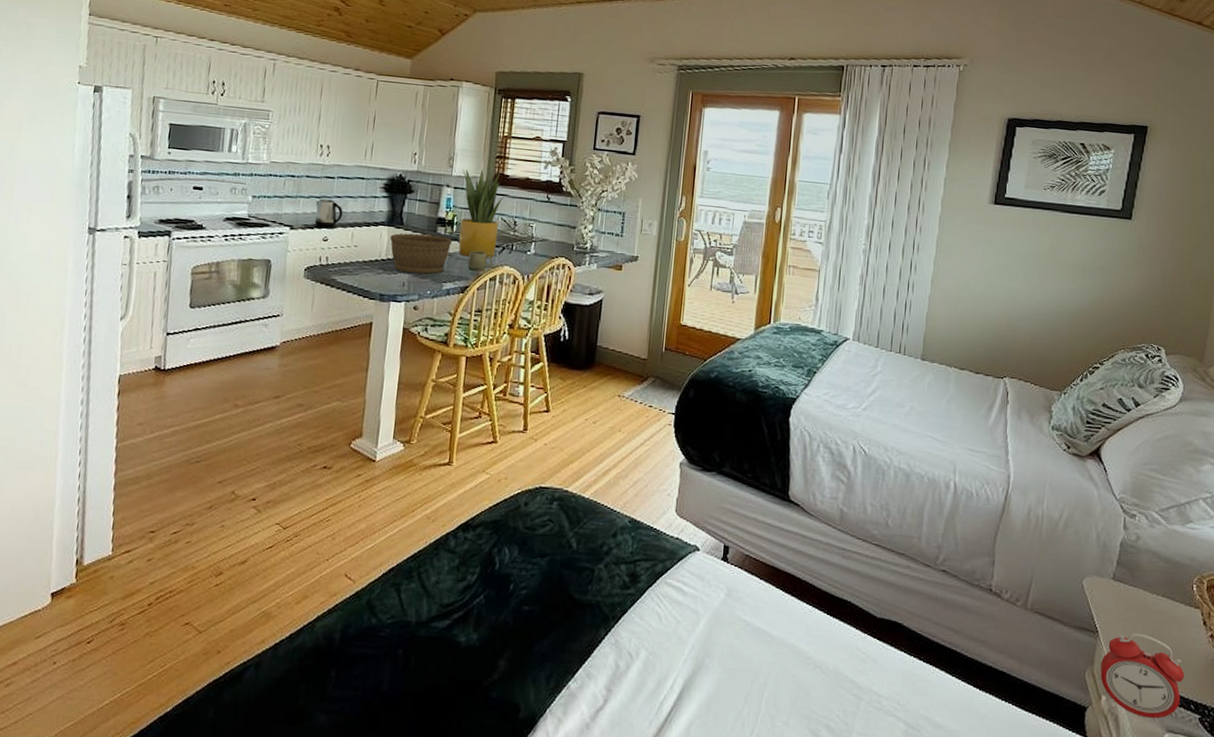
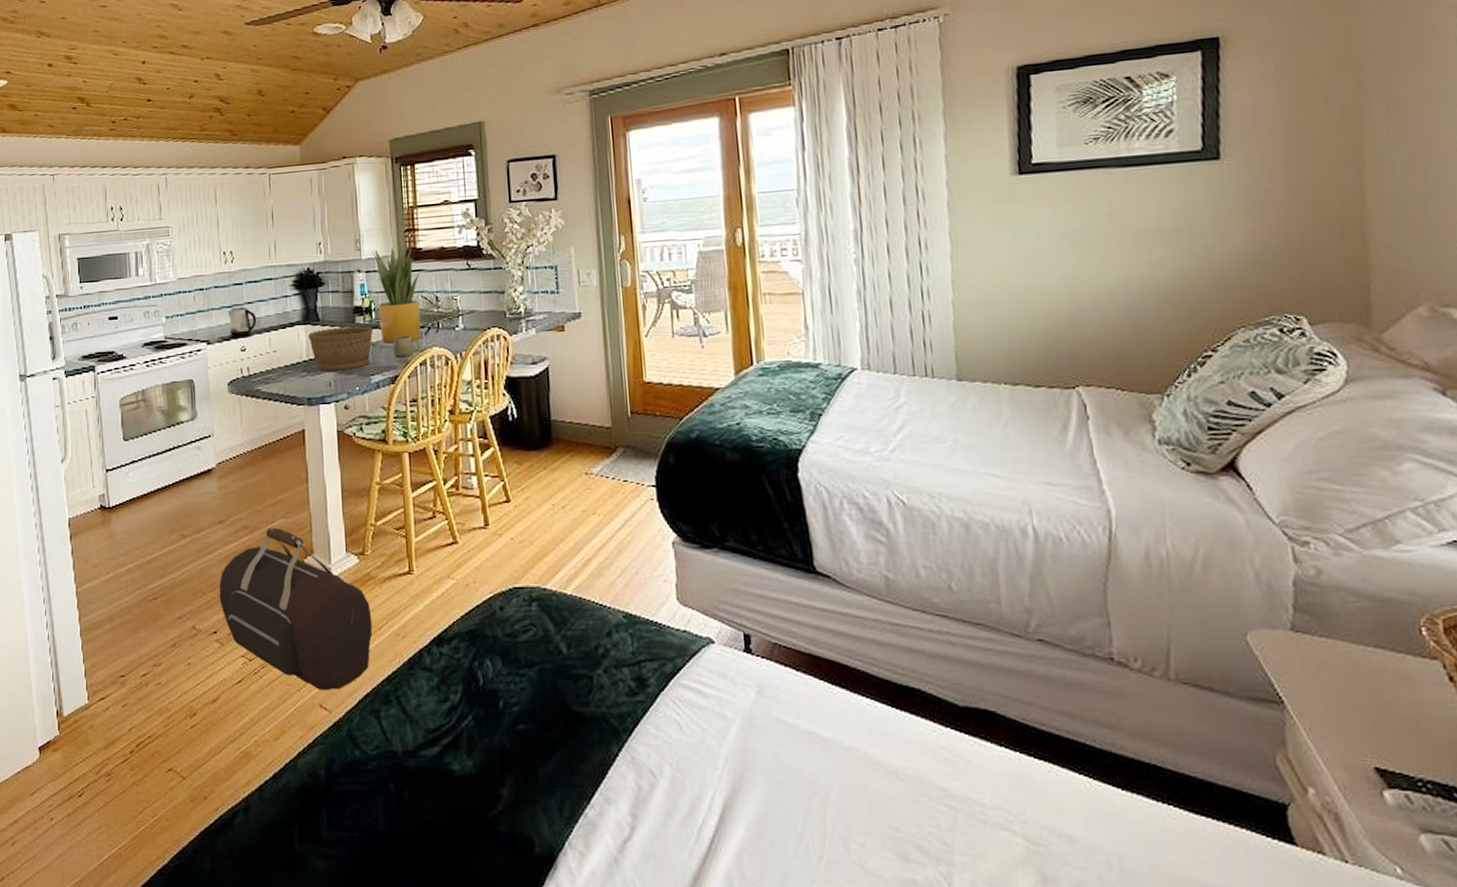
duffel bag: none [263,408,408,562] -> present [219,527,373,690]
alarm clock: present [1100,632,1185,723] -> none [1297,699,1435,821]

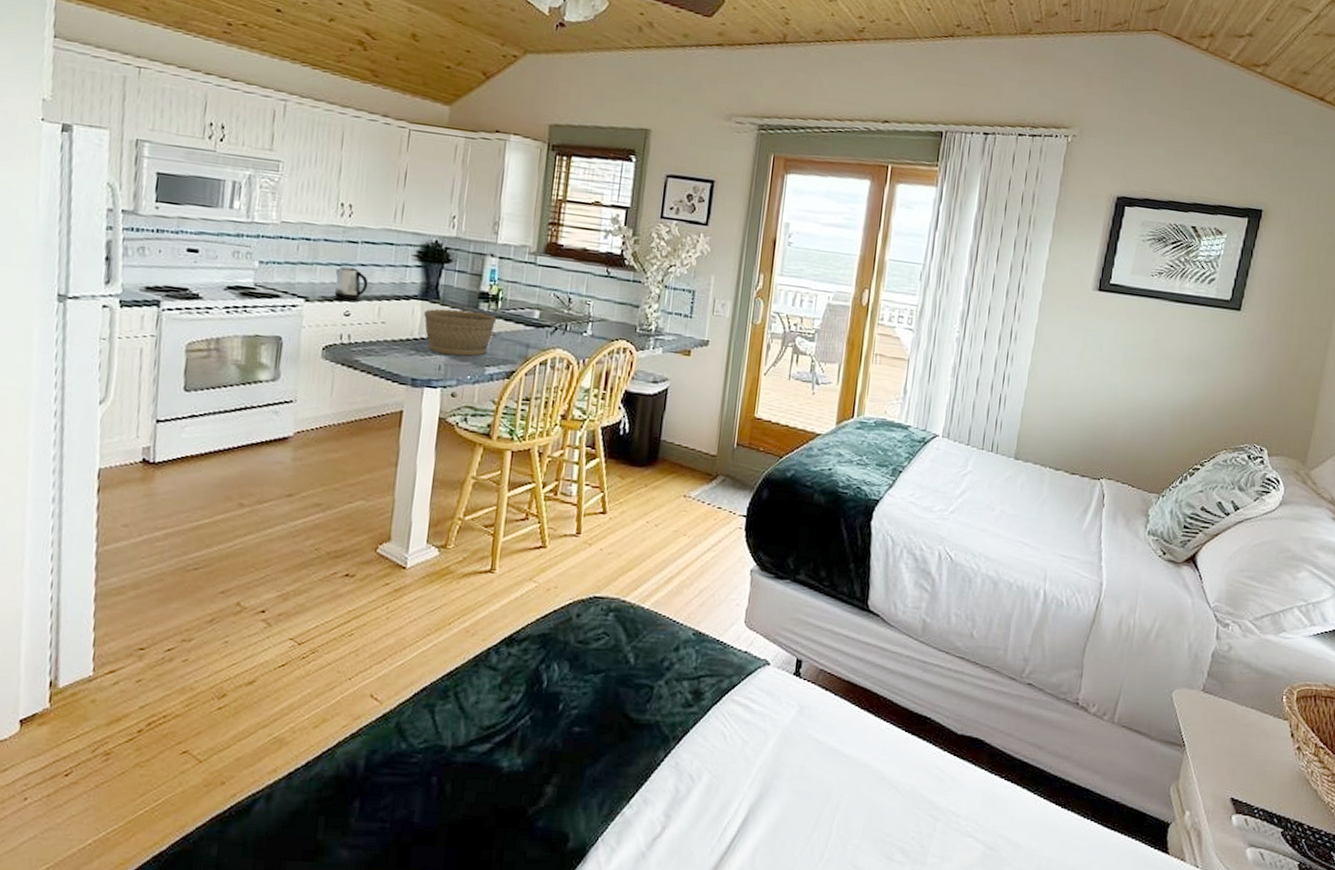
duffel bag: present [219,527,373,690] -> none [273,508,443,681]
planter: present [372,244,422,344] -> none [504,237,557,339]
mug: present [393,335,420,359] -> none [514,330,544,356]

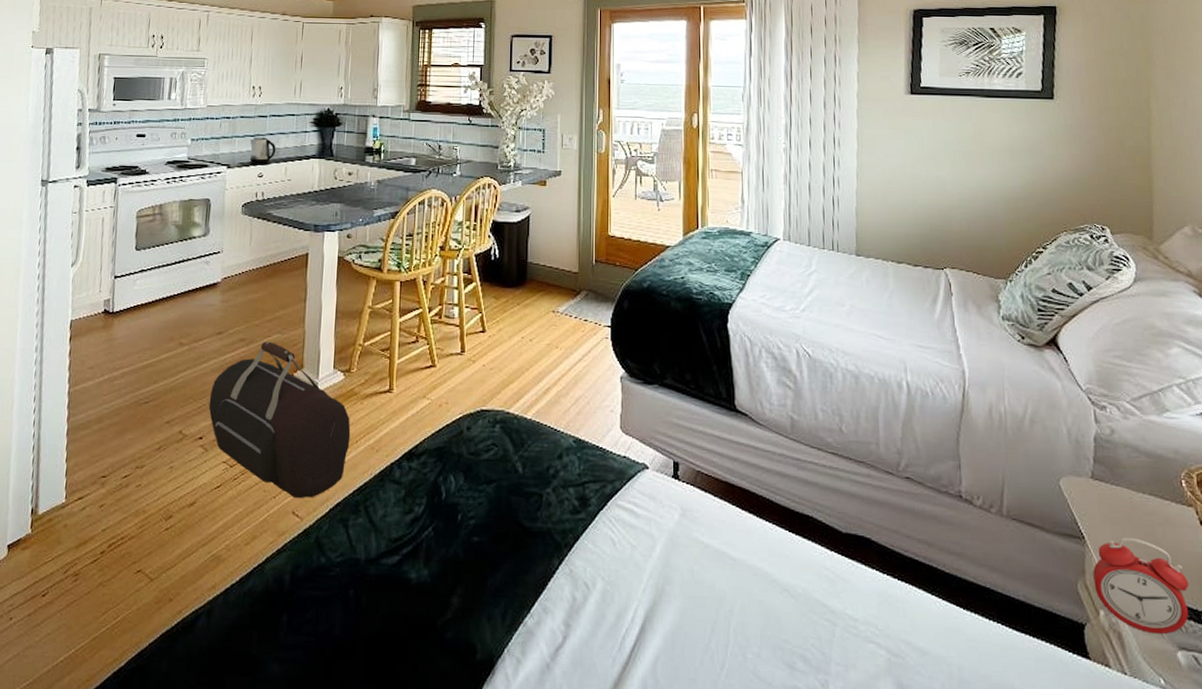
duffel bag: none [273,508,443,681] -> present [208,341,351,498]
basket: present [424,308,497,357] -> none [321,163,381,202]
alarm clock: none [1185,745,1270,838] -> present [1093,537,1189,640]

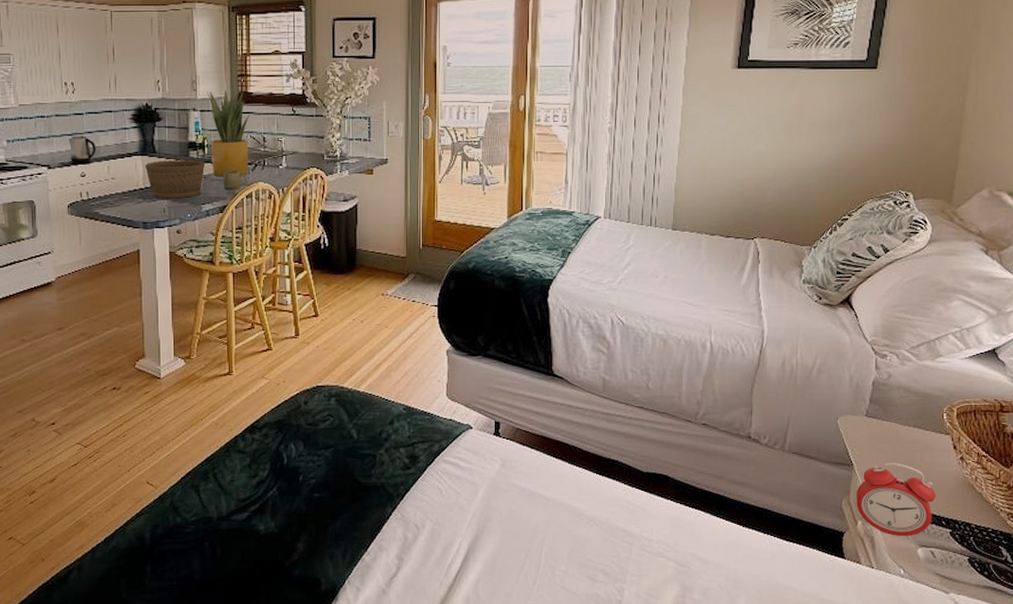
duffel bag: present [208,341,351,498] -> none [57,334,195,470]
basket: none [321,163,381,202] -> present [145,159,206,198]
planter: none [386,97,427,183] -> present [207,88,250,177]
mug: none [396,177,421,197] -> present [223,171,247,191]

